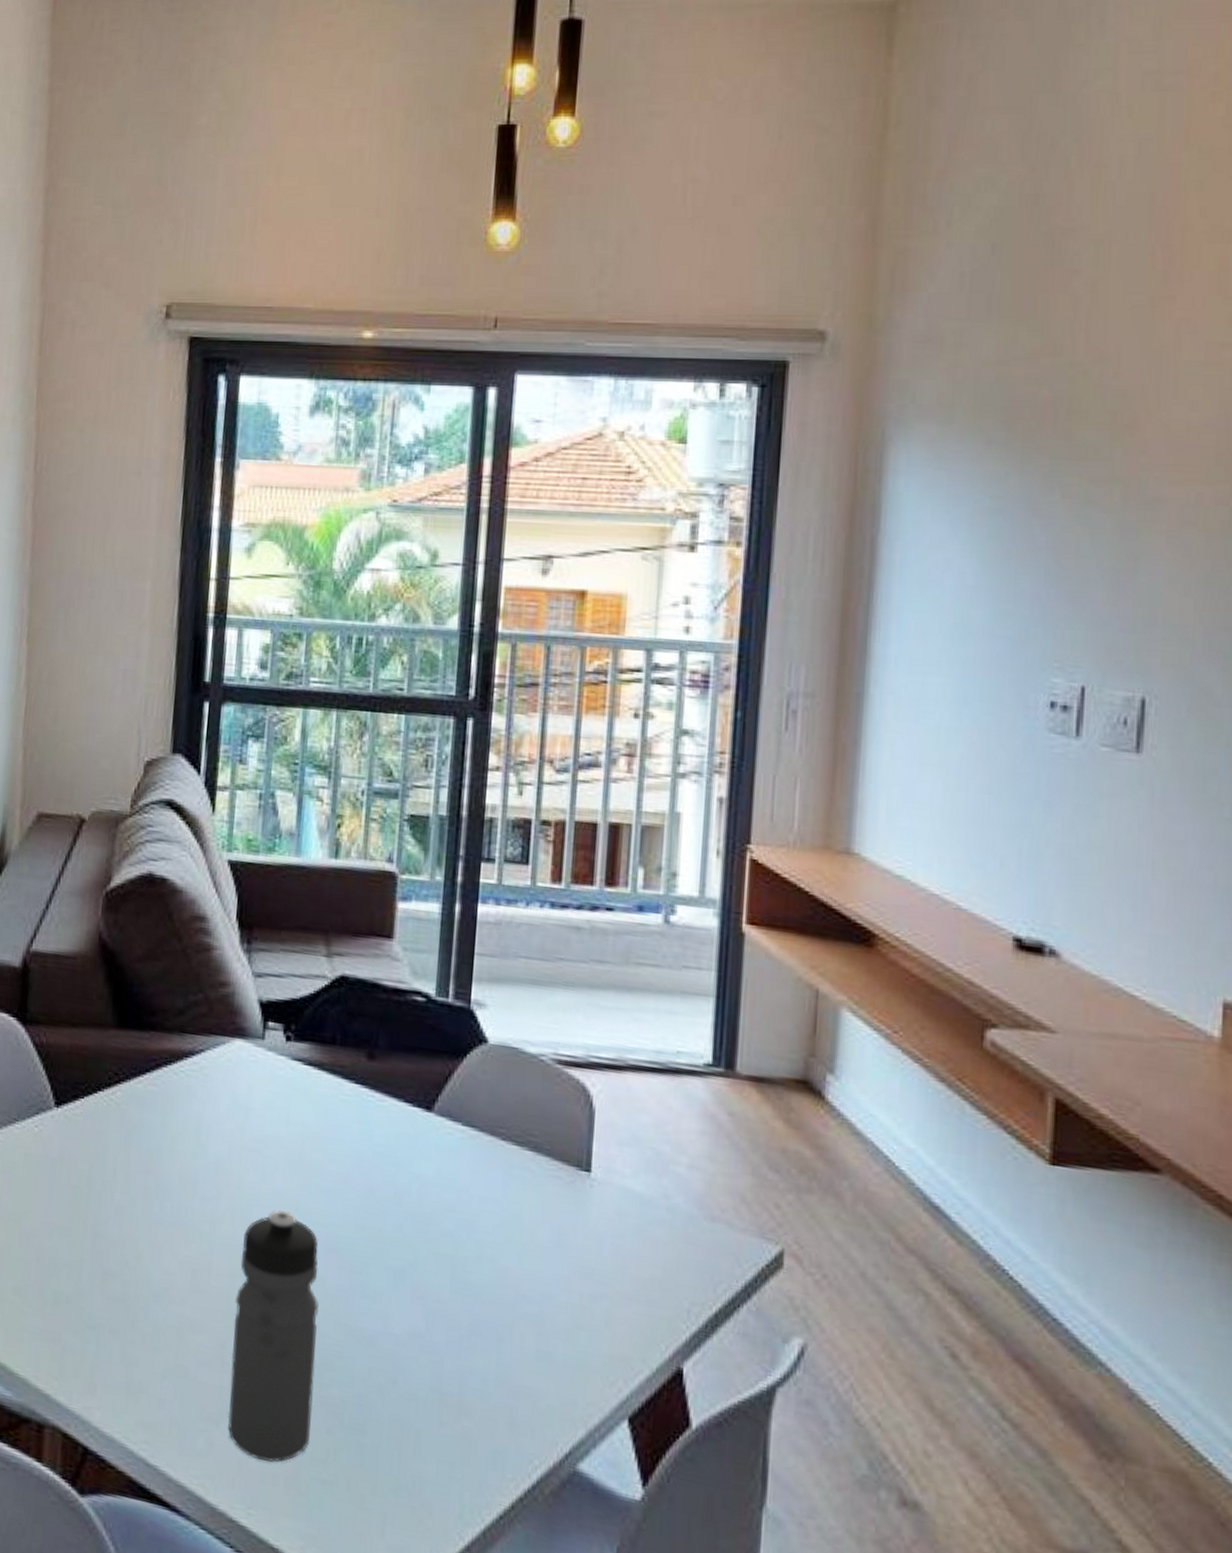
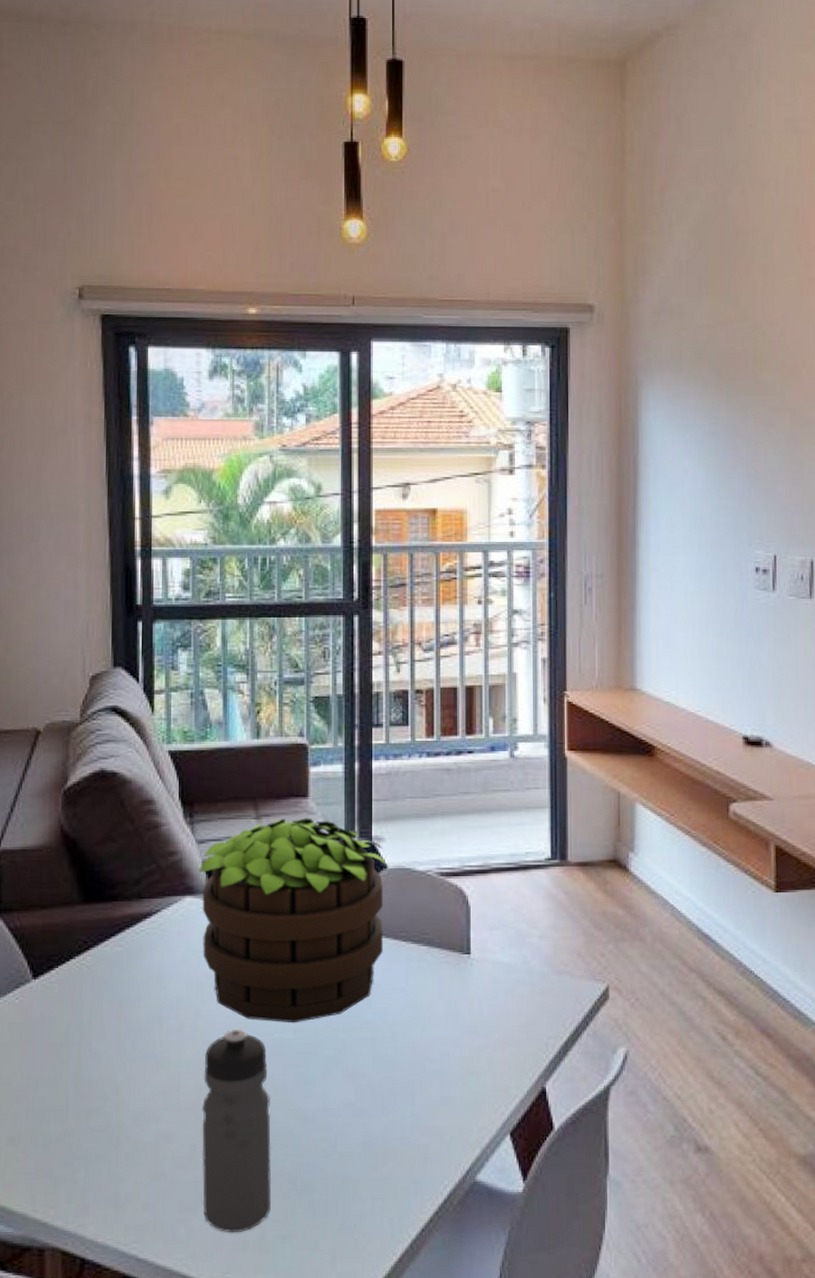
potted plant: none [250,960,487,1218] -> present [199,818,387,1023]

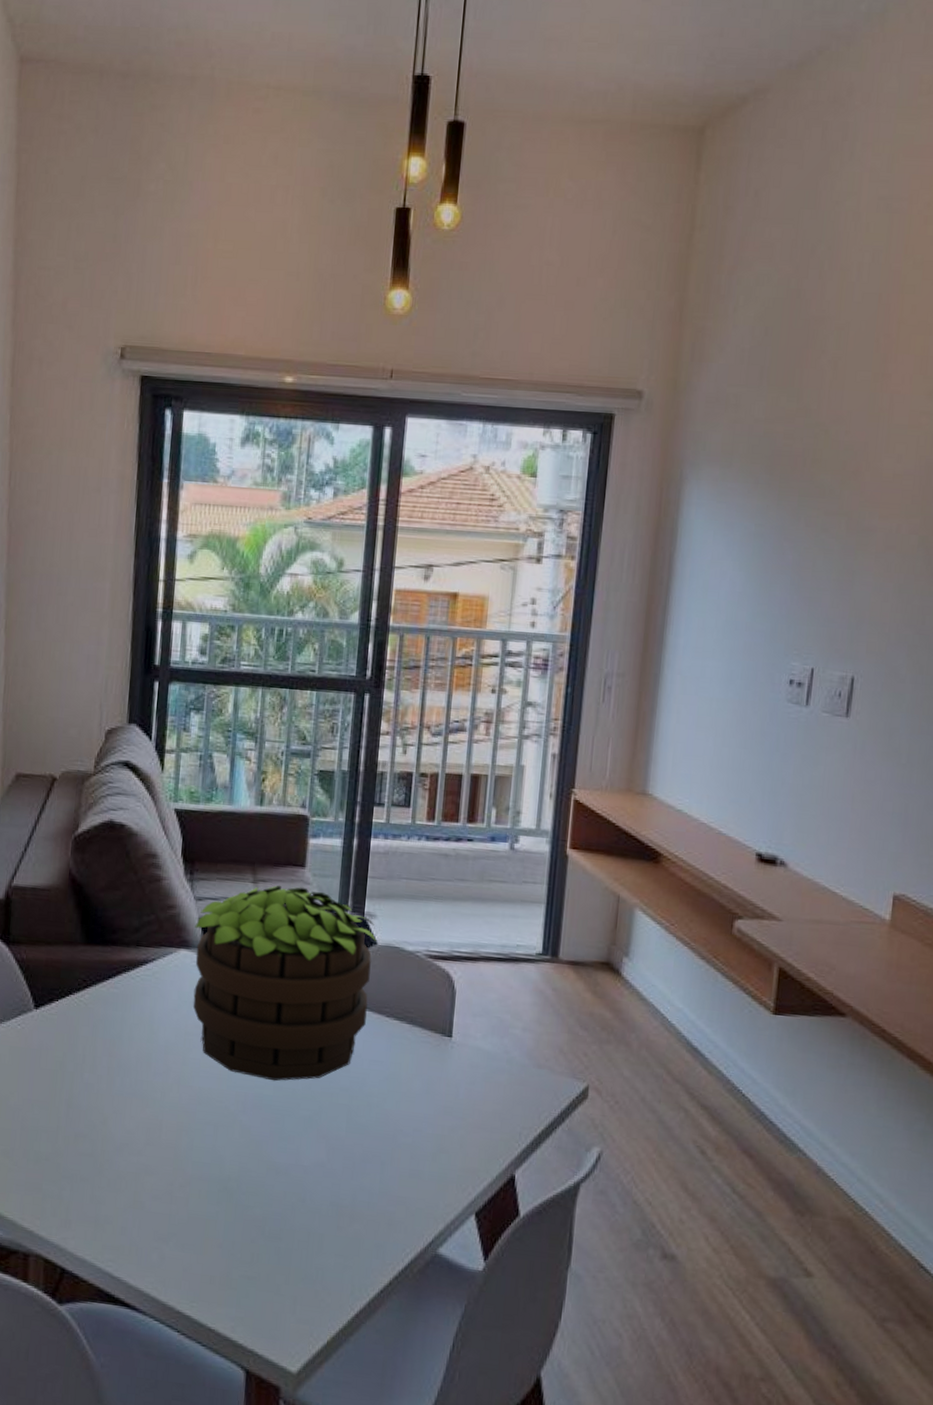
water bottle: present [202,1028,272,1232] -> none [175,1078,246,1267]

